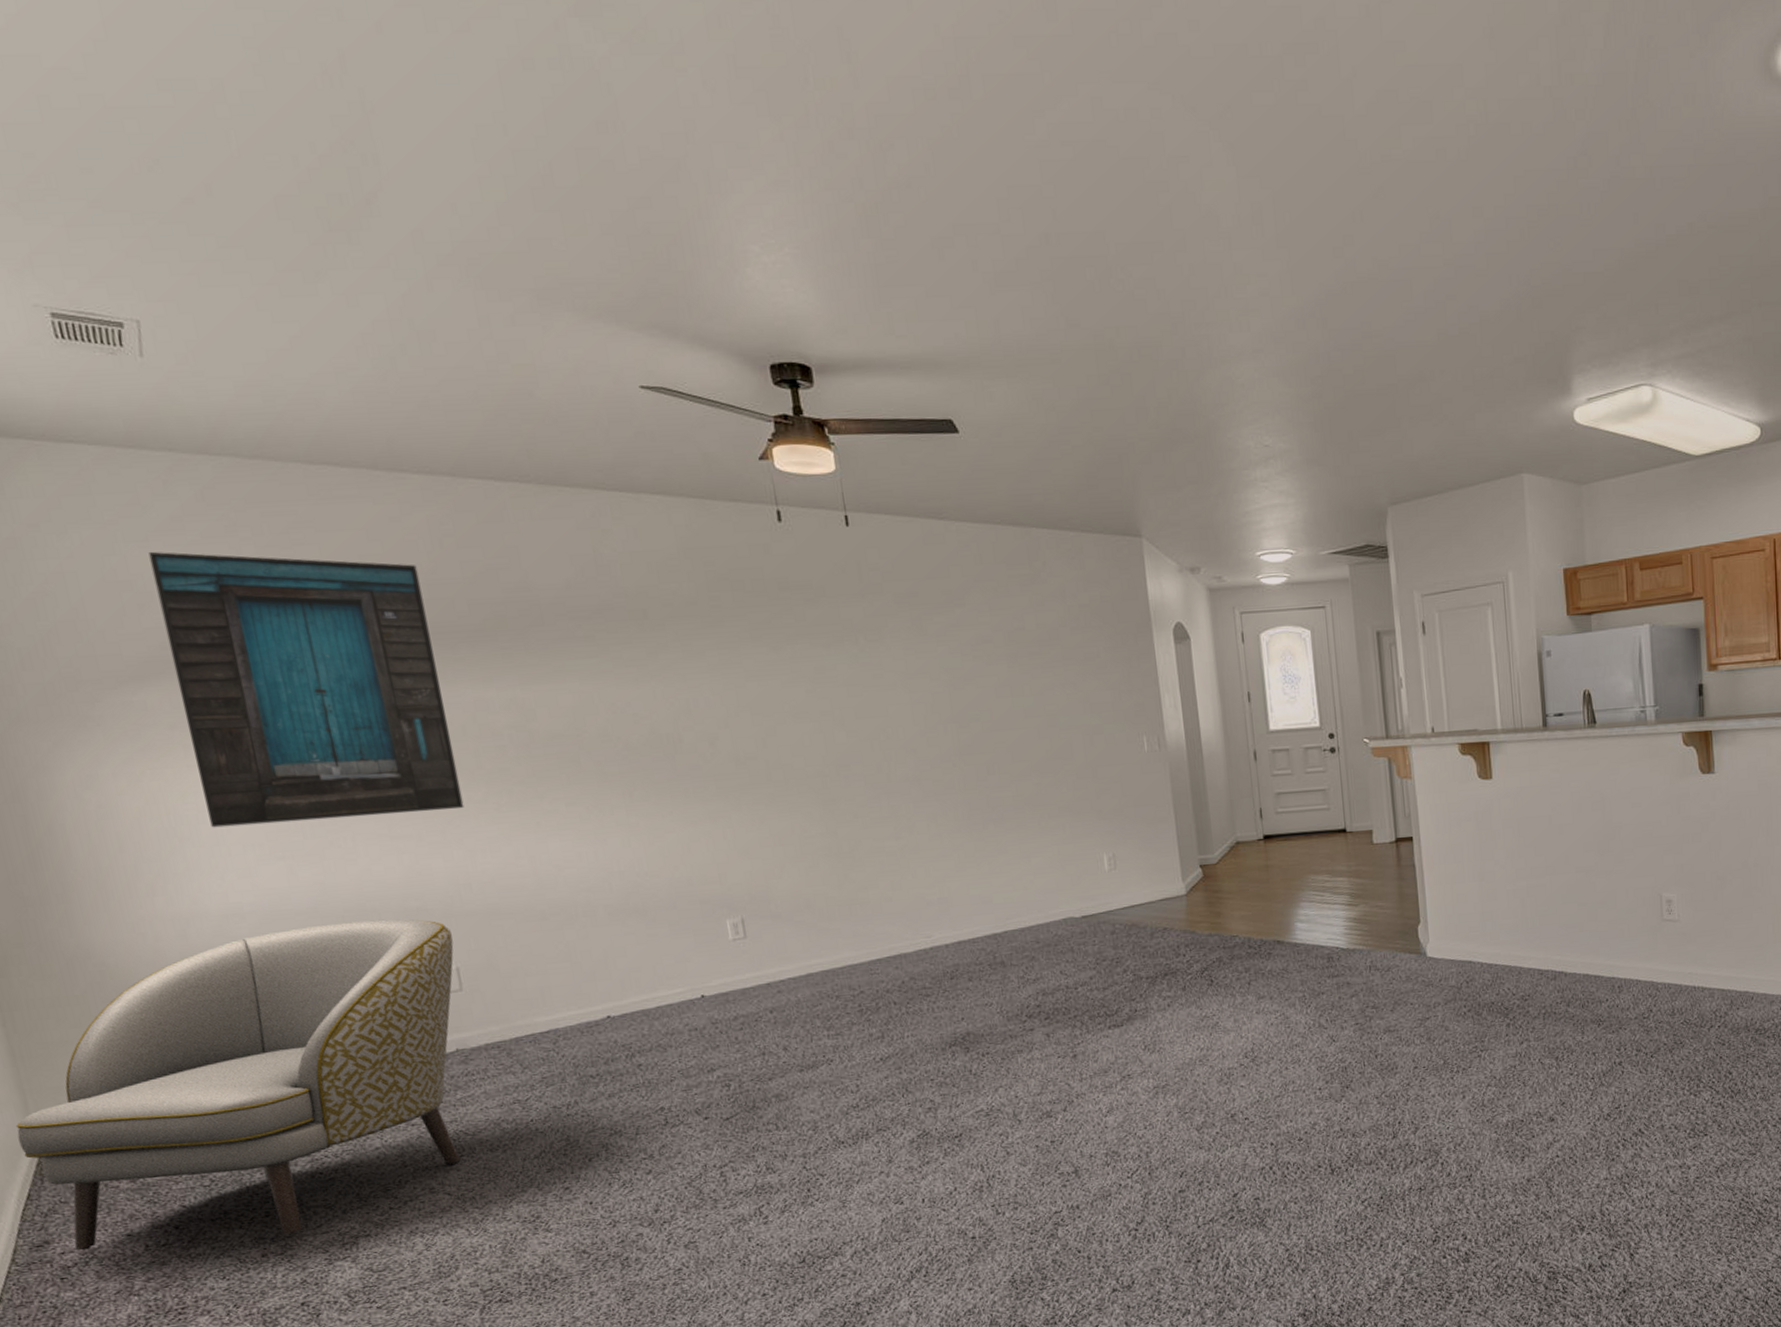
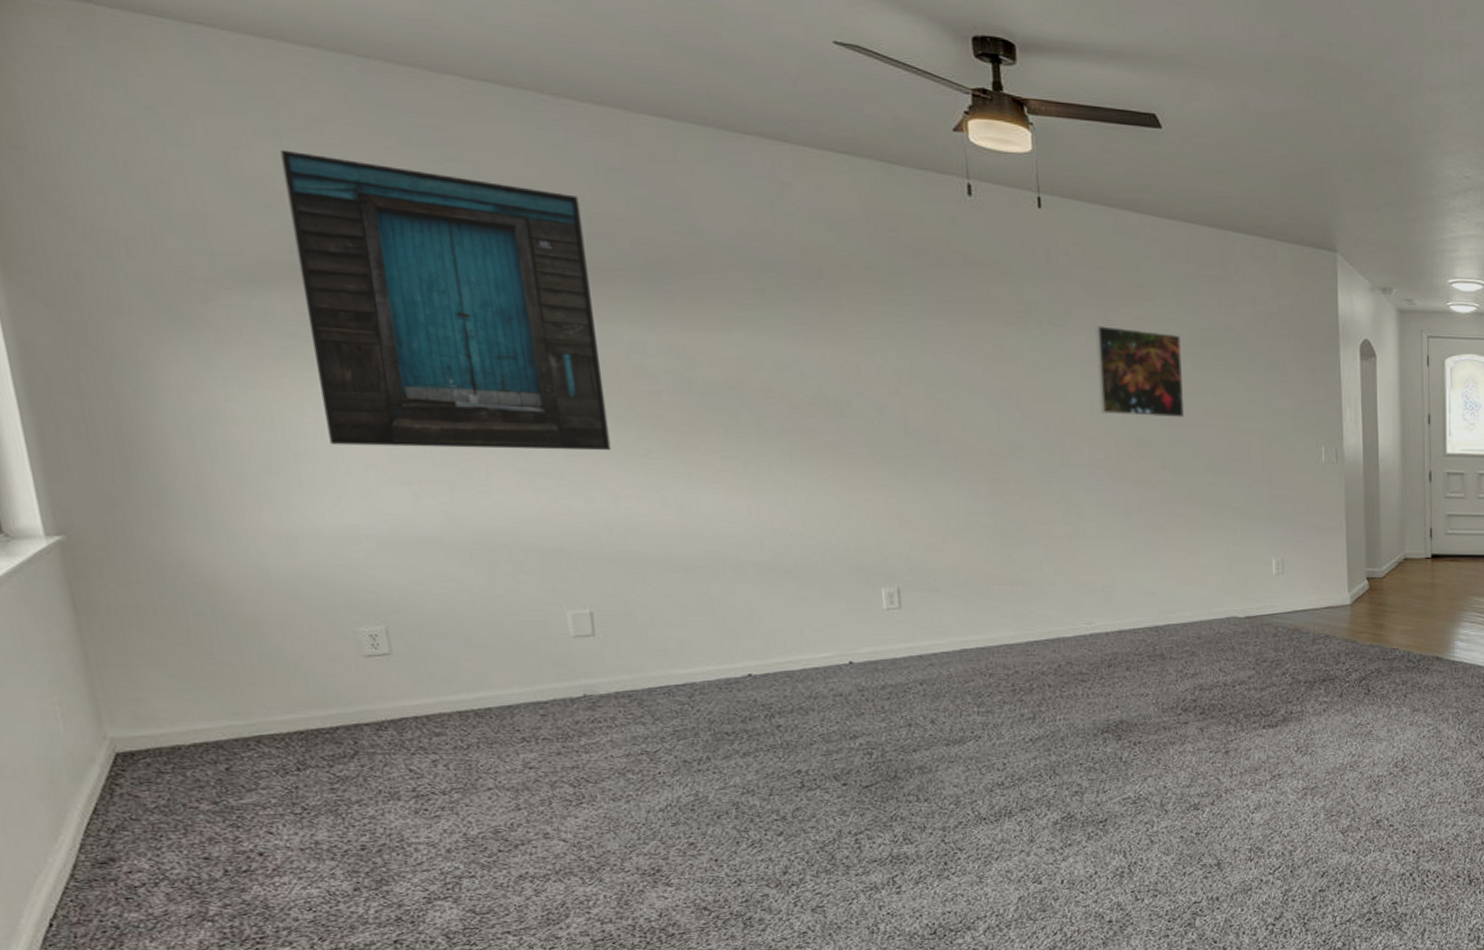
armchair: present [15,919,461,1251] -> none [85,555,589,871]
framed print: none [910,636,1005,725] -> present [1095,326,1185,418]

